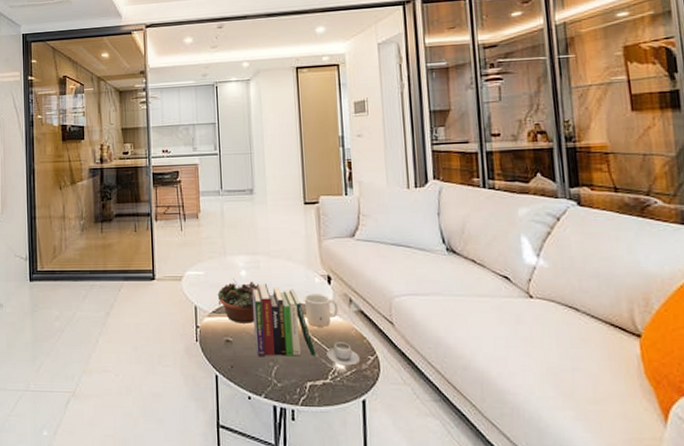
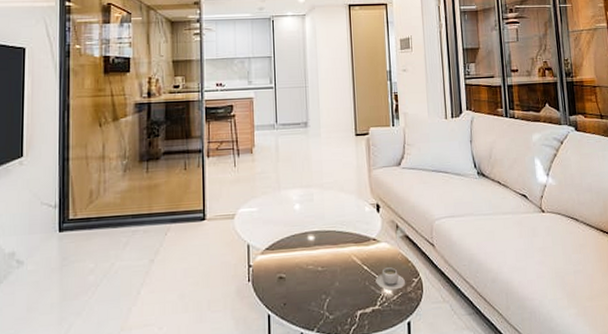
succulent planter: present [217,278,259,323] -> none [271,212,312,259]
books: present [251,283,316,356] -> none [304,215,366,290]
mug: present [304,294,339,327] -> none [355,222,387,255]

